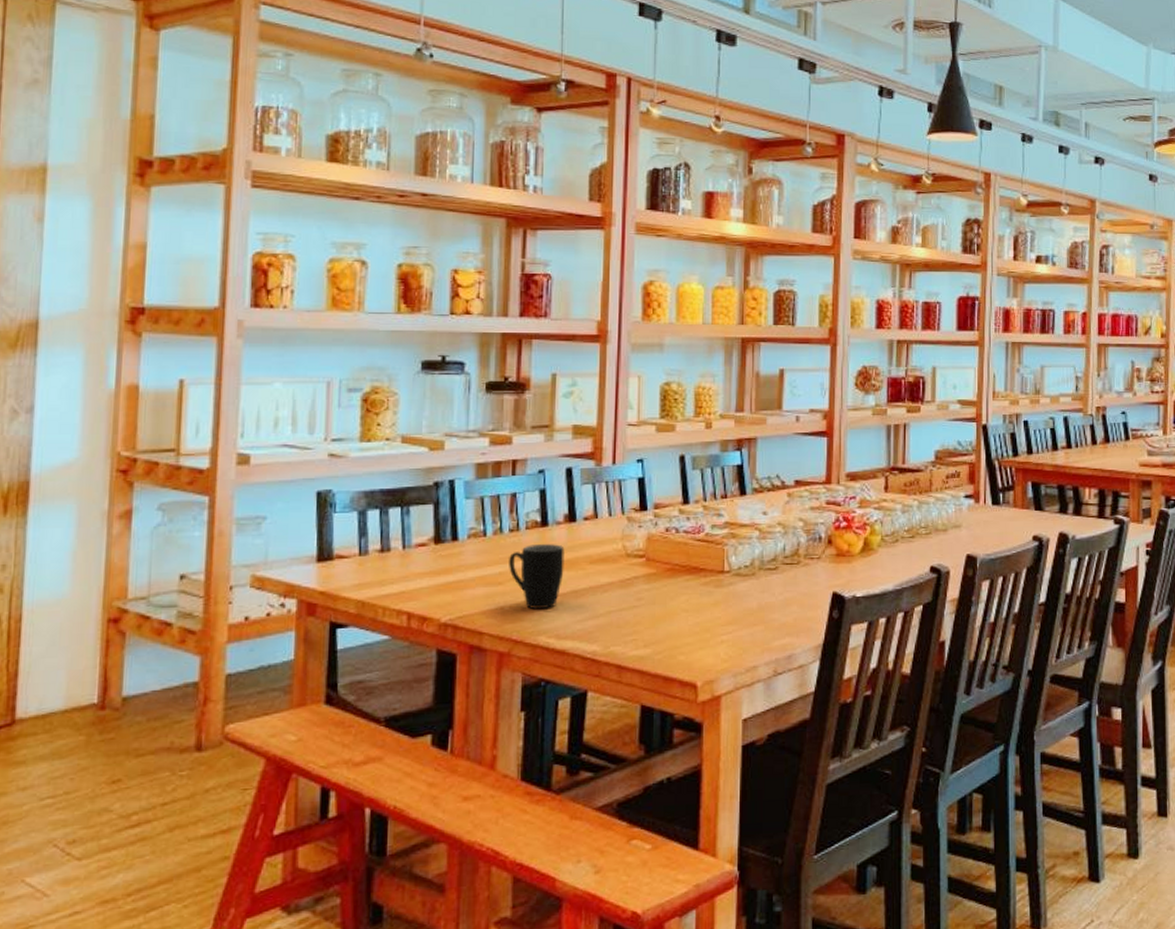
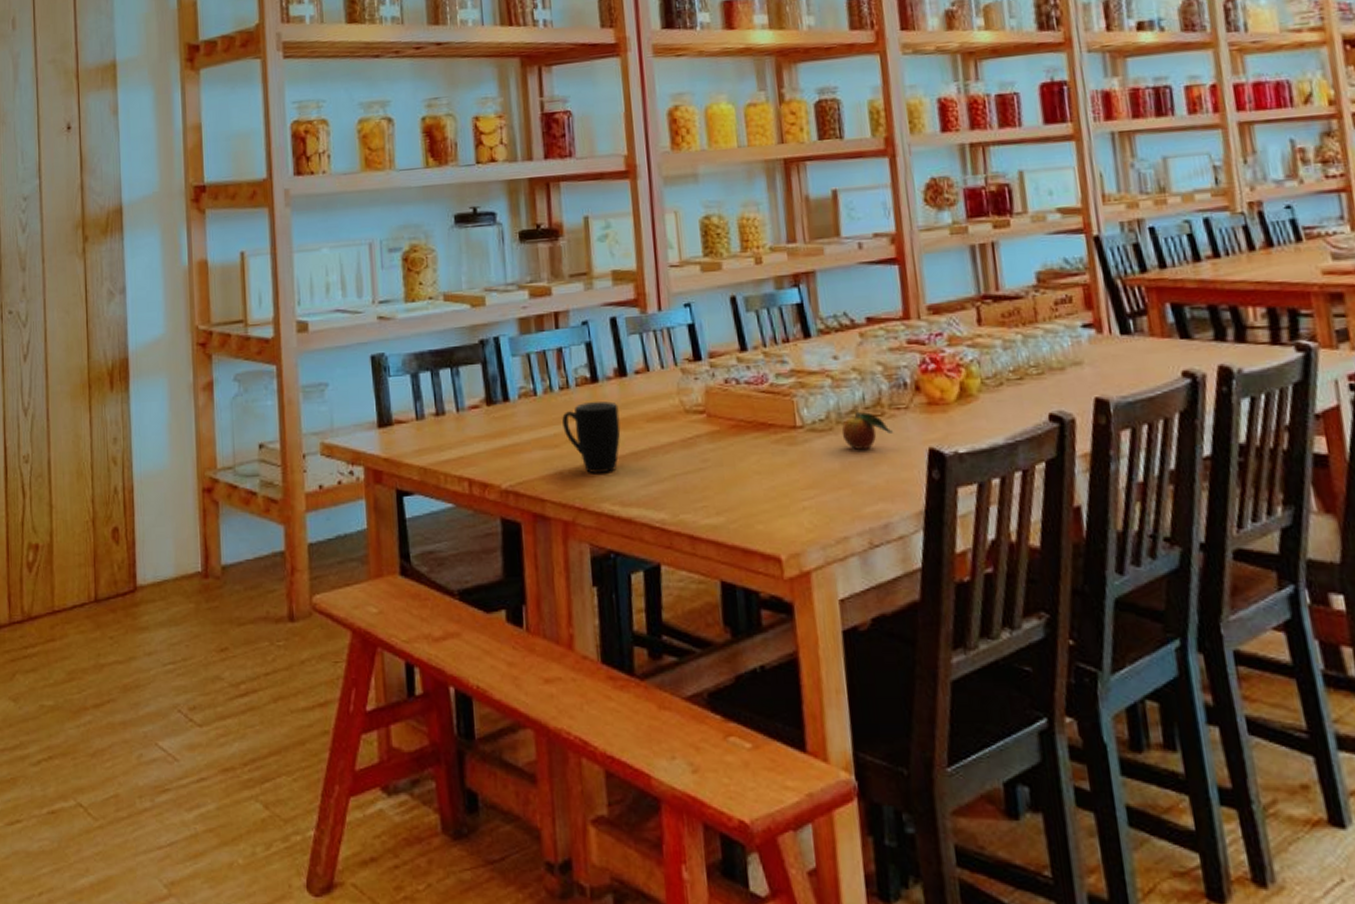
fruit: none [762,554,805,592] -> present [841,405,893,450]

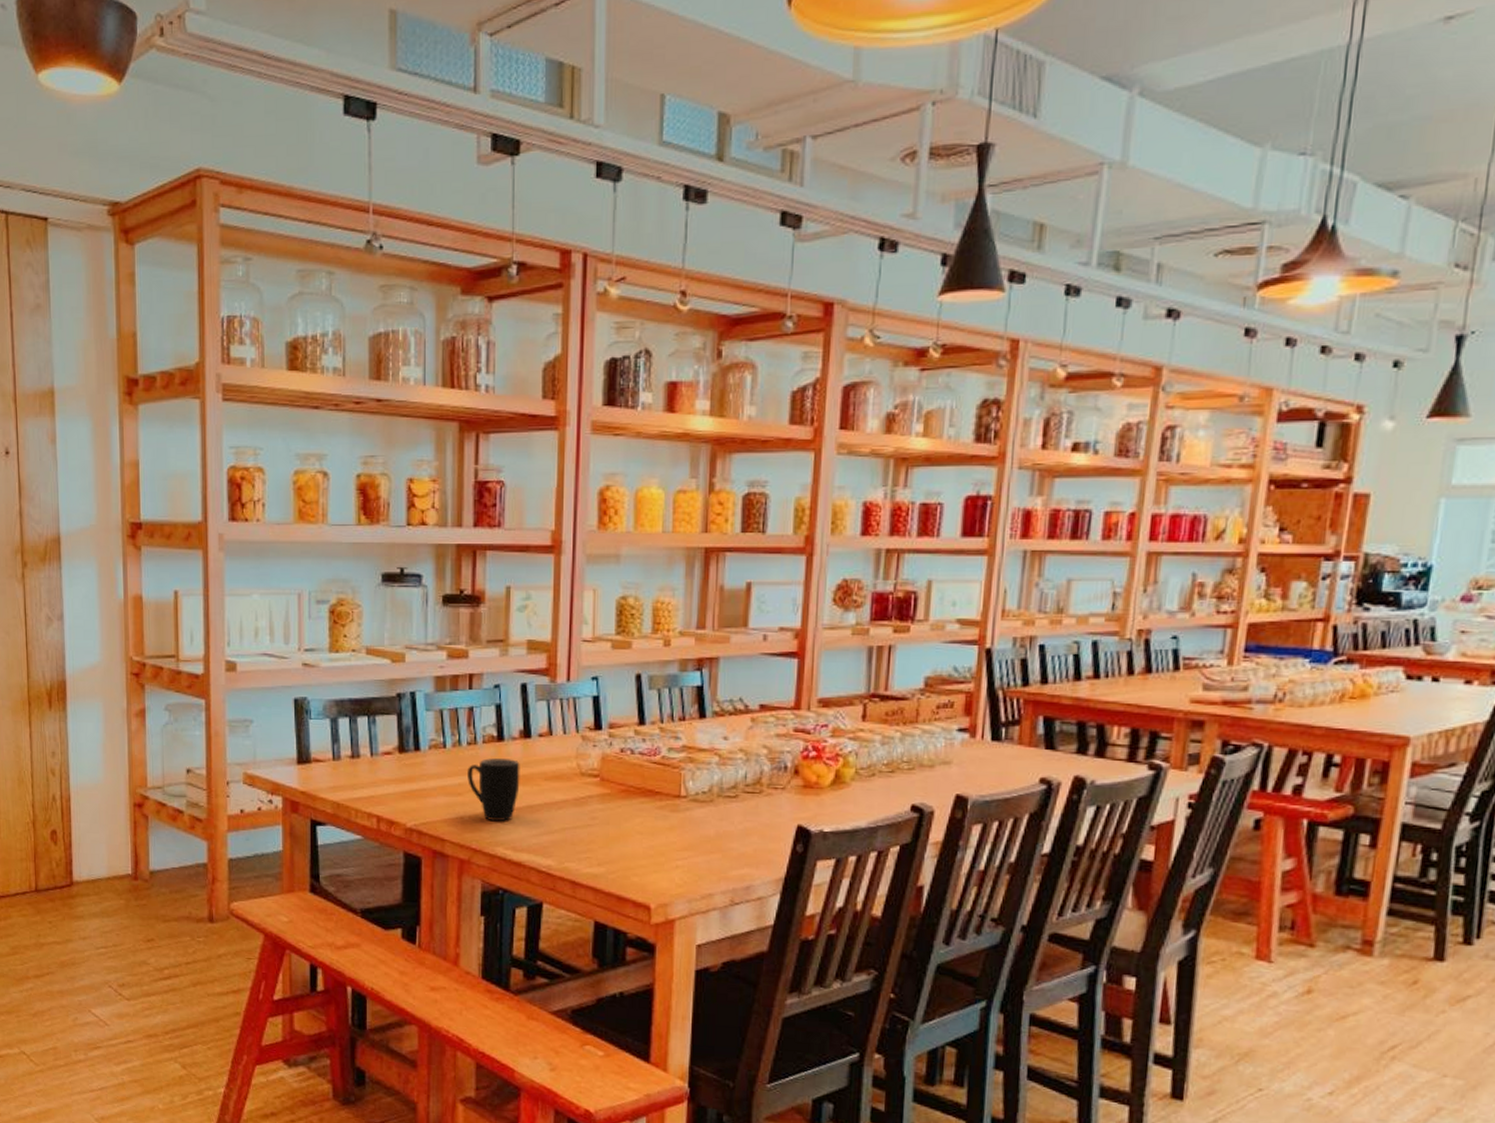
fruit: present [841,405,893,450] -> none [721,782,767,821]

